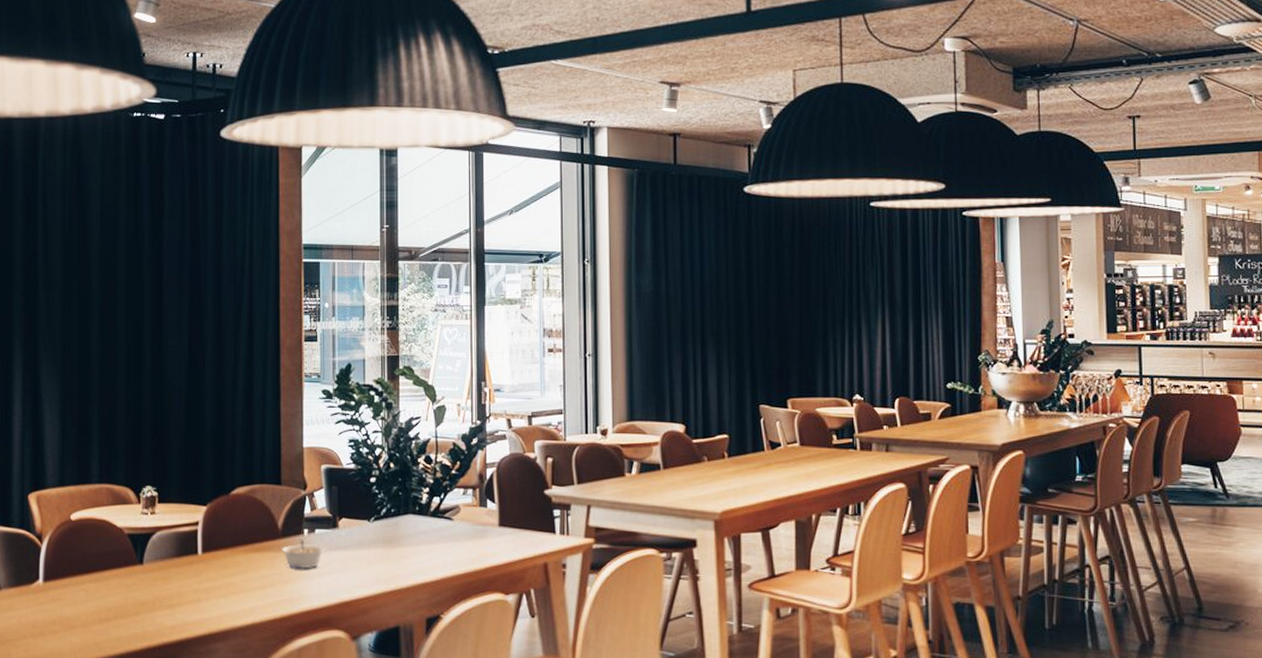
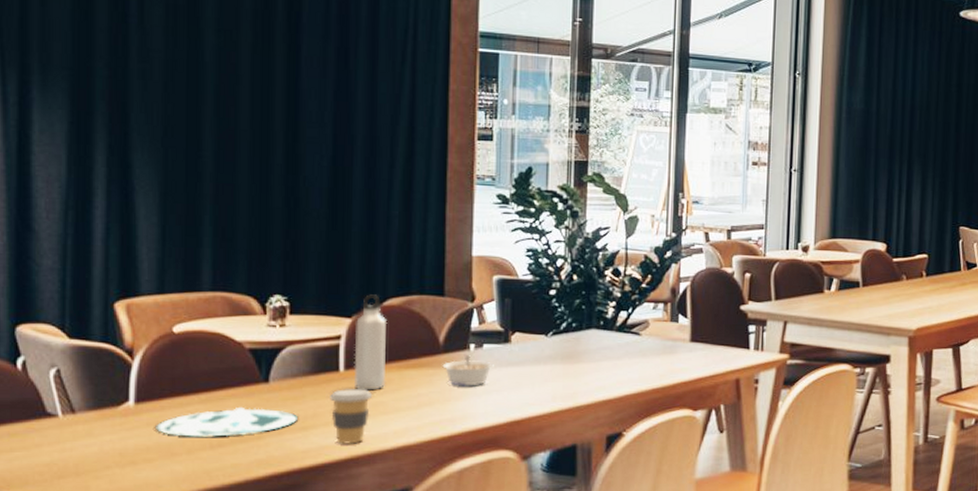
plate: none [59,585,167,613] -> present [155,406,299,437]
coffee cup: none [191,569,224,621] -> present [330,388,372,444]
water bottle: none [209,484,236,572] -> present [353,294,388,391]

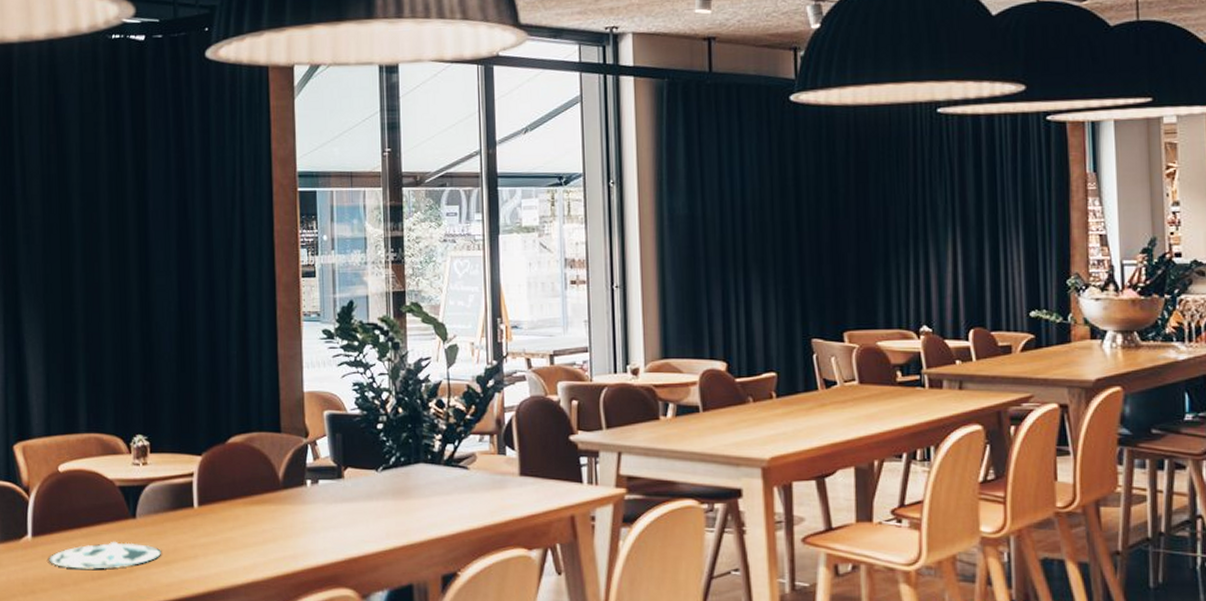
coffee cup: present [330,388,372,444] -> none [187,523,223,579]
water bottle: present [353,294,388,391] -> none [205,432,234,526]
legume: present [442,355,494,386] -> none [283,491,330,523]

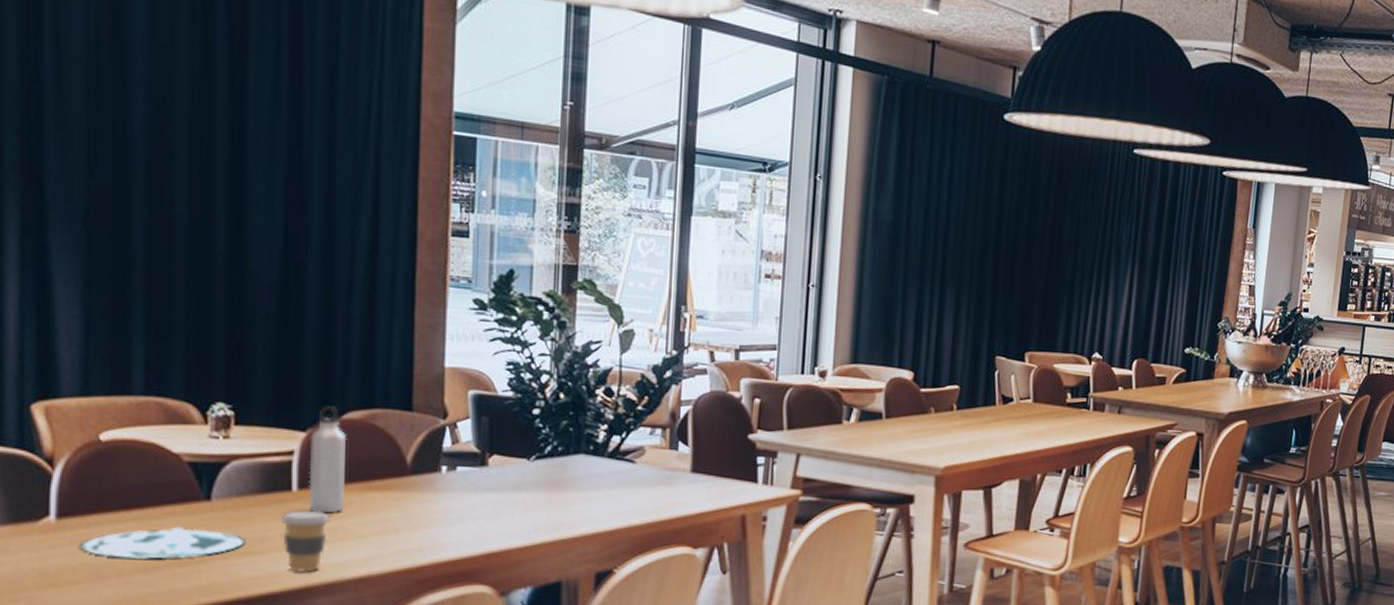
coffee cup: none [187,523,223,579] -> present [281,509,329,572]
water bottle: none [205,432,234,526] -> present [308,406,347,514]

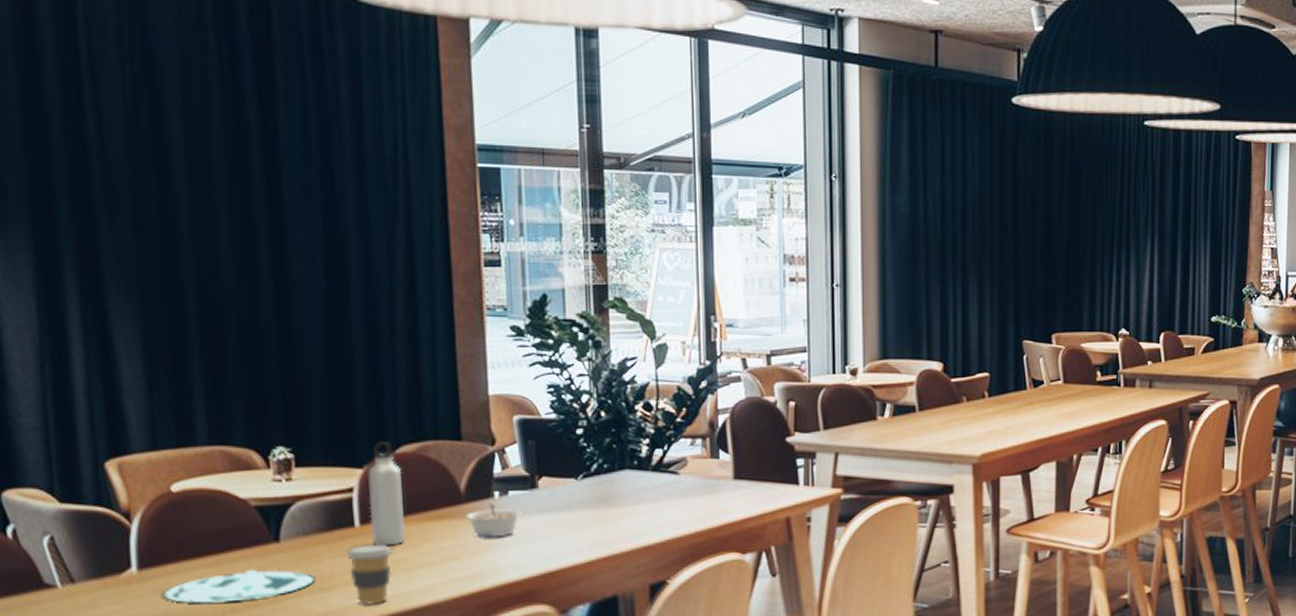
legume: none [410,478,469,513] -> present [465,504,522,538]

